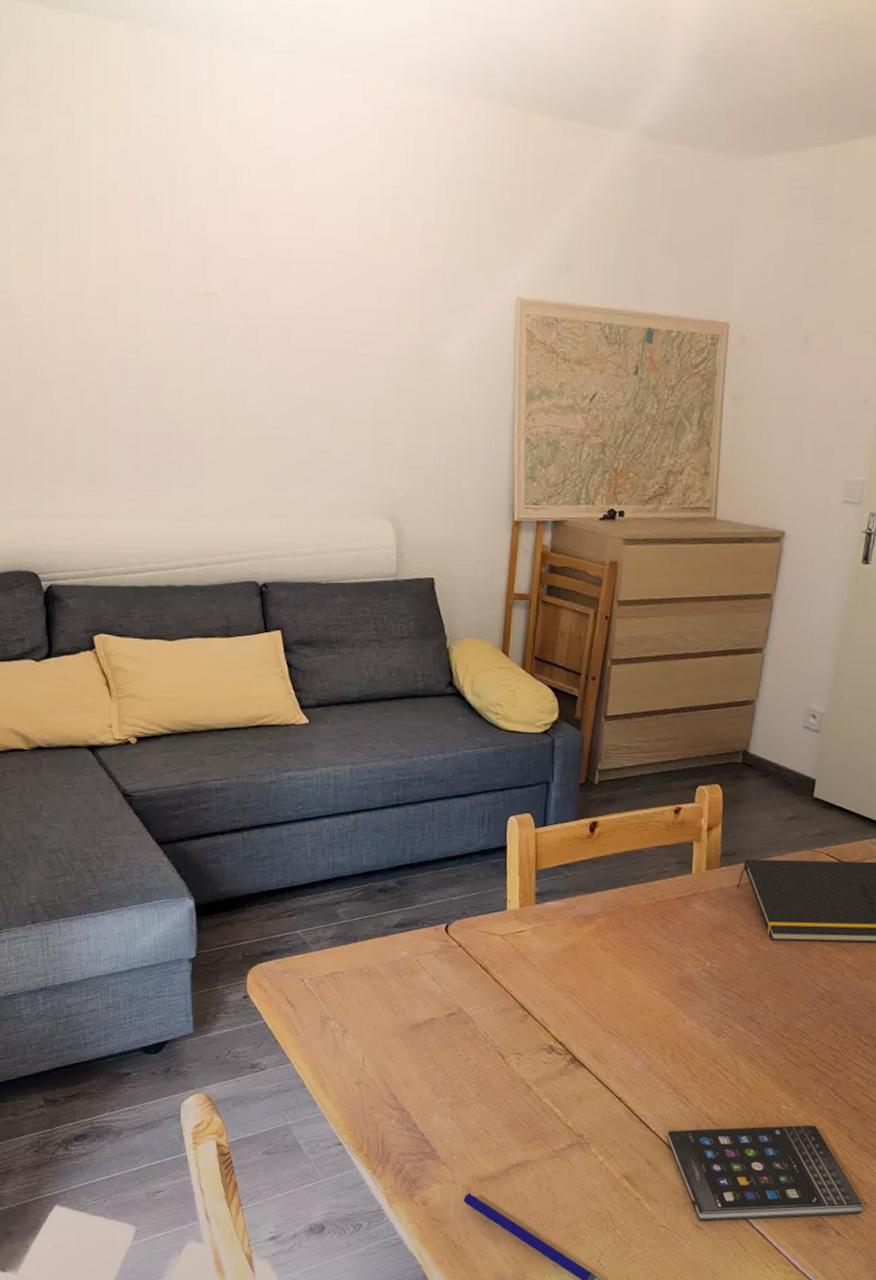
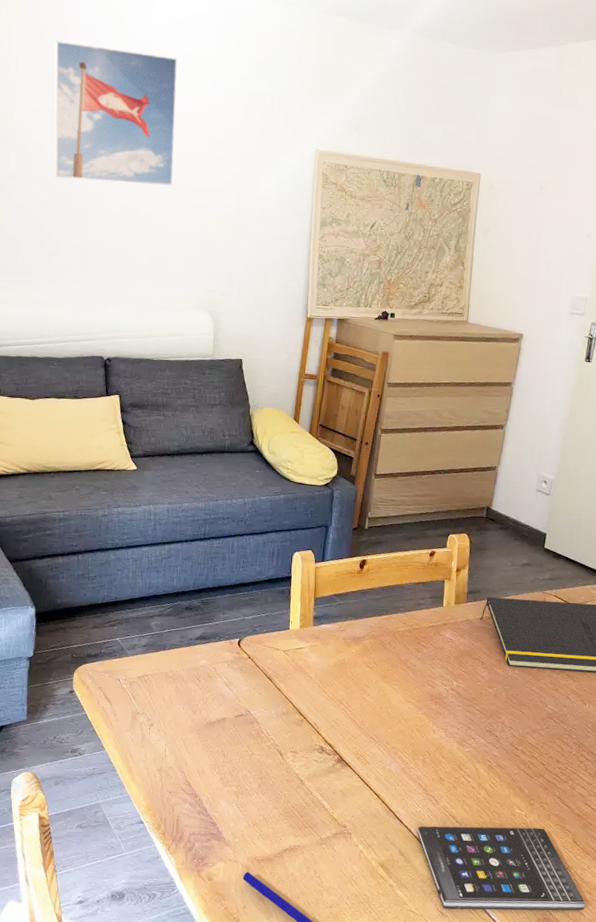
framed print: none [165,159,334,355] -> present [53,41,178,187]

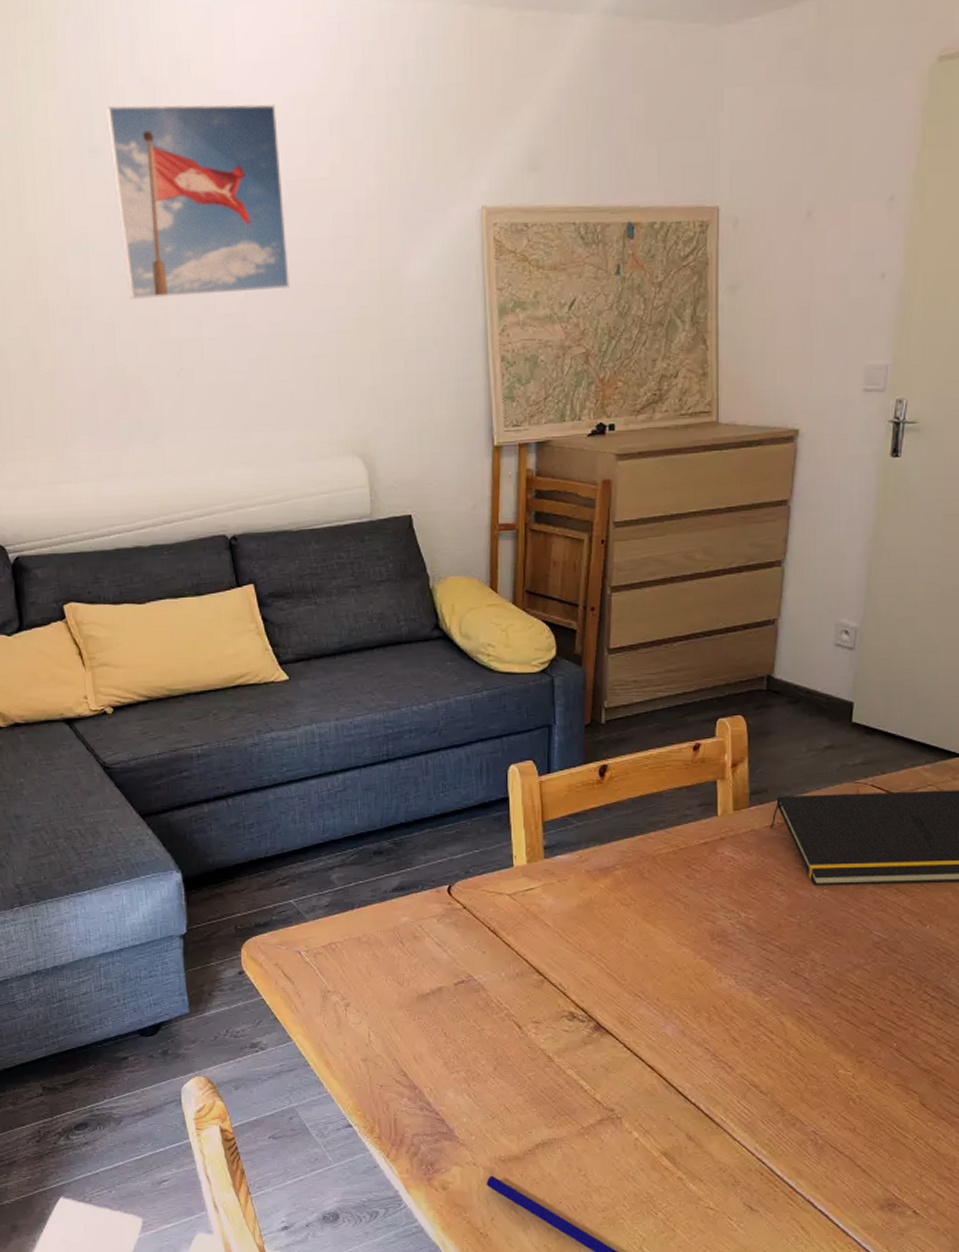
smartphone: present [417,826,585,911] -> none [709,1091,943,1202]

